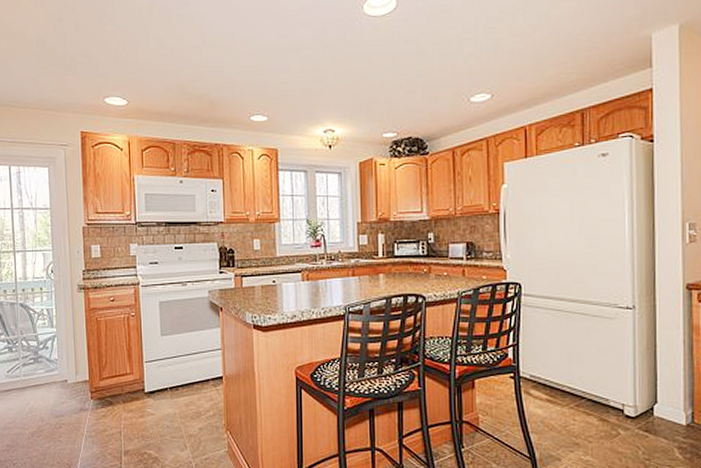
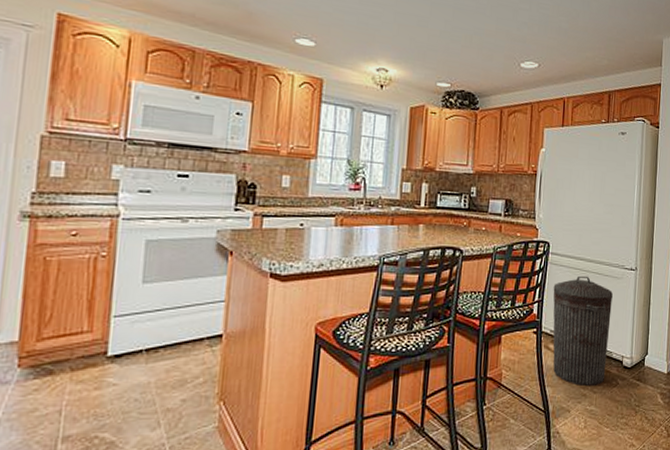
trash can: none [529,317,604,436] -> present [553,275,613,387]

